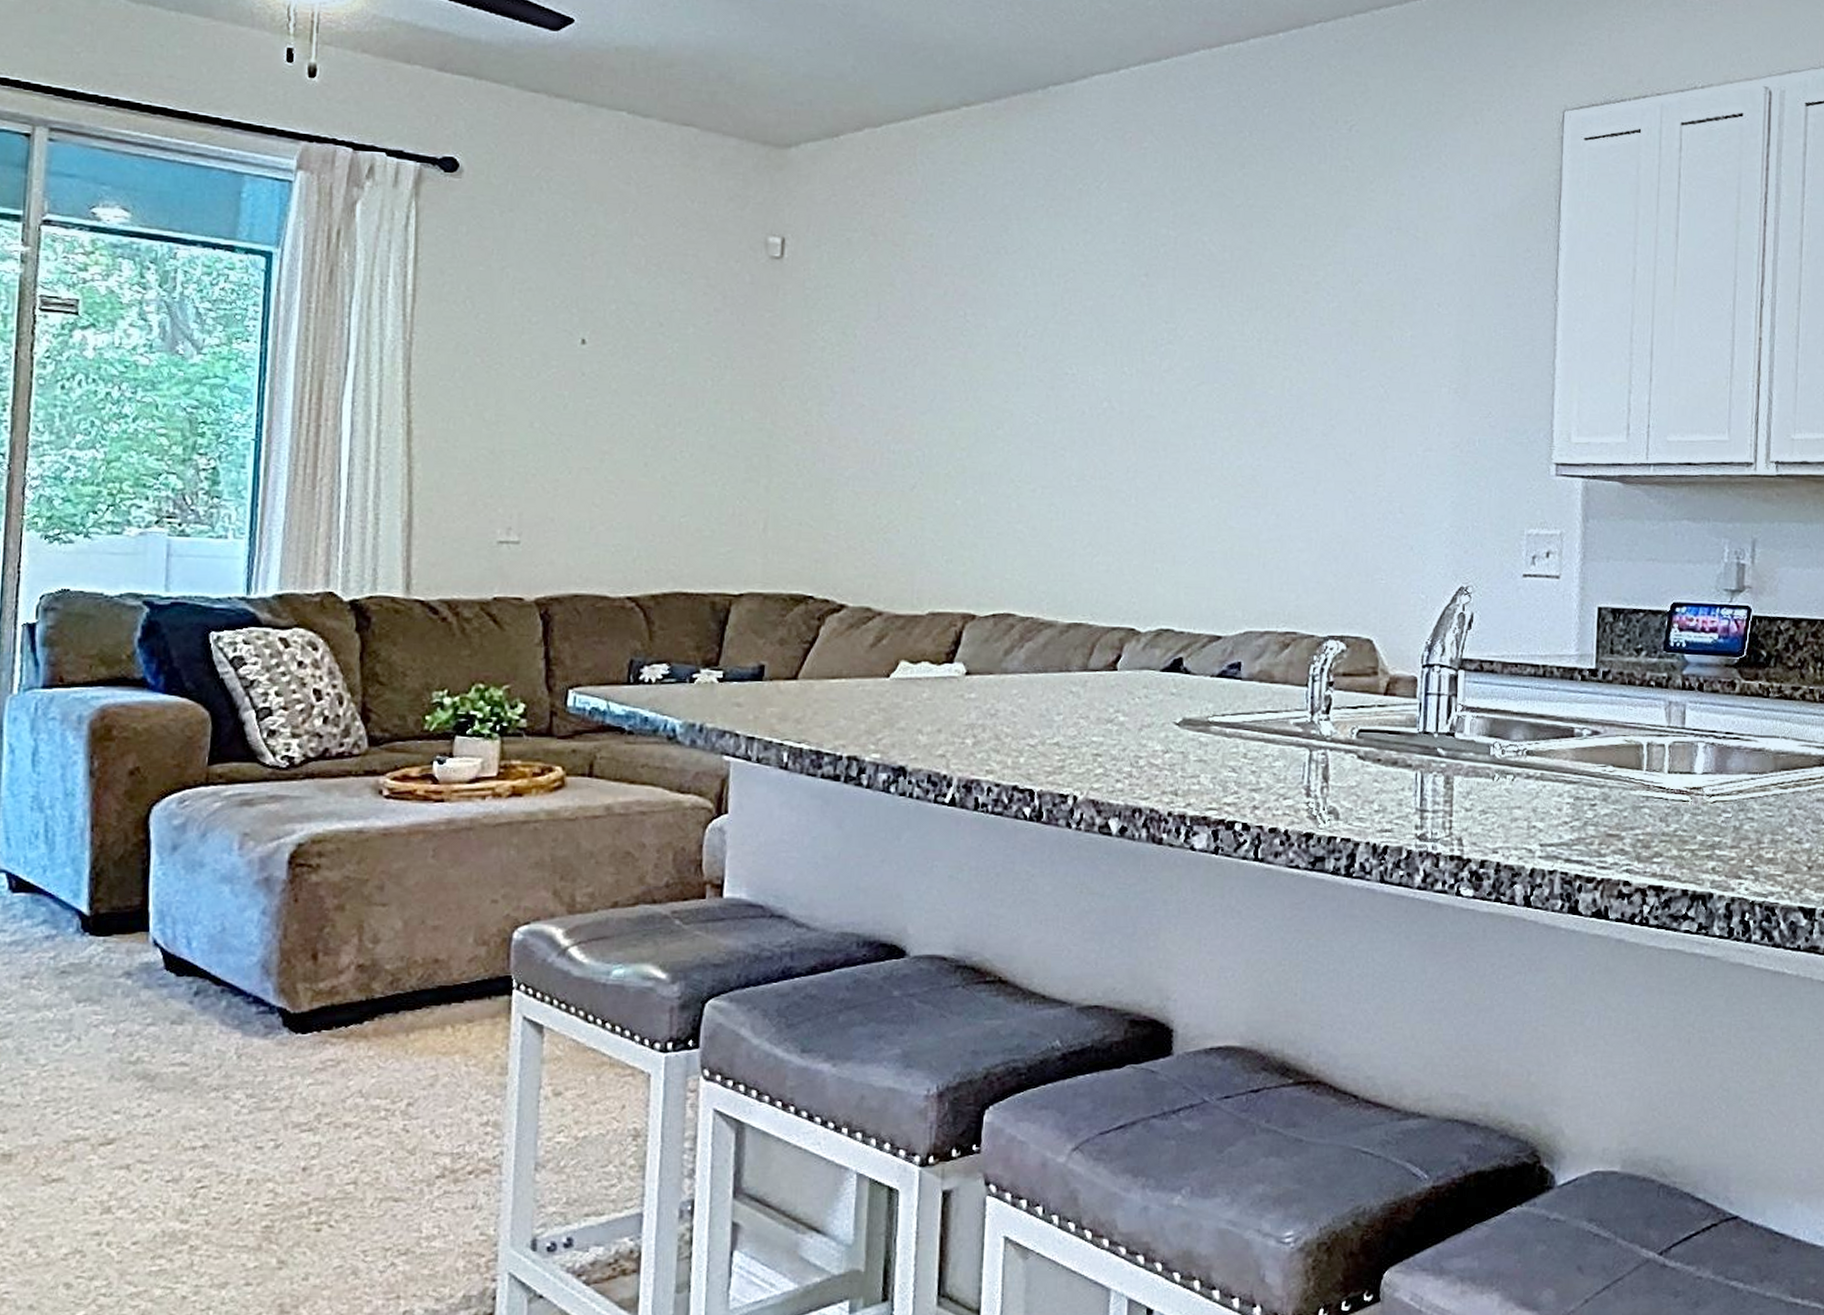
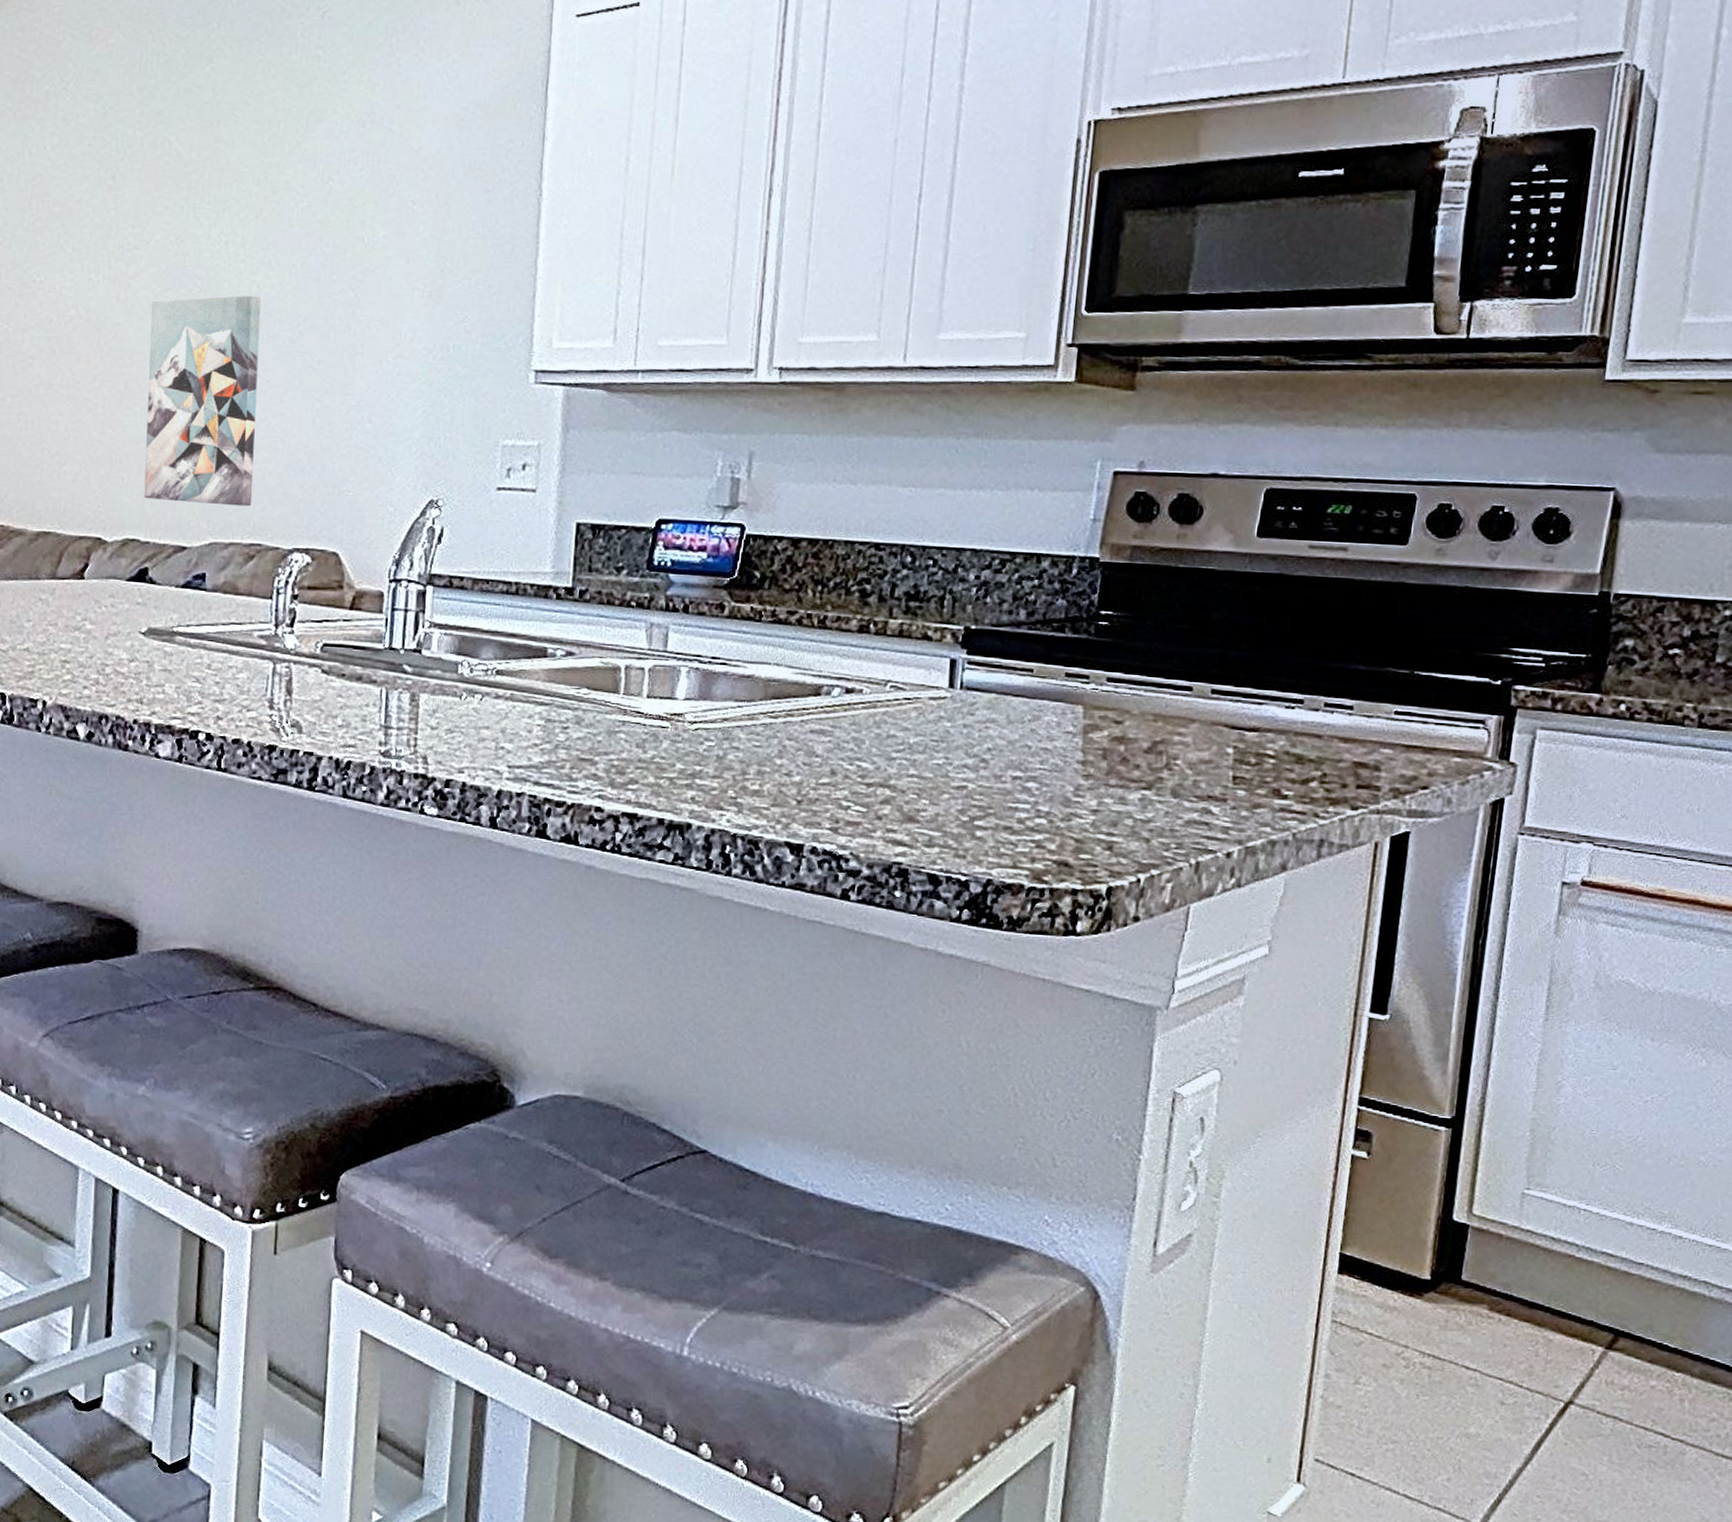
wall art: none [1178,390,1294,595] -> present [144,295,262,507]

